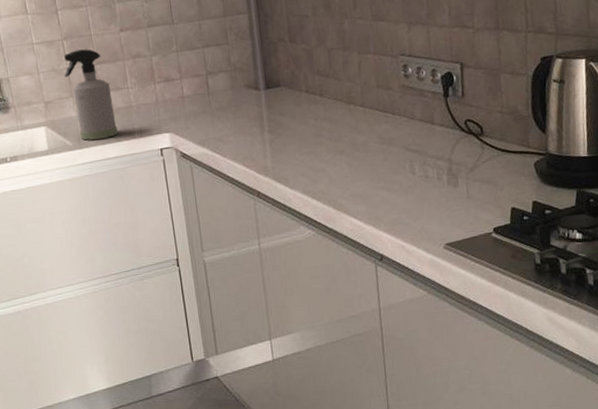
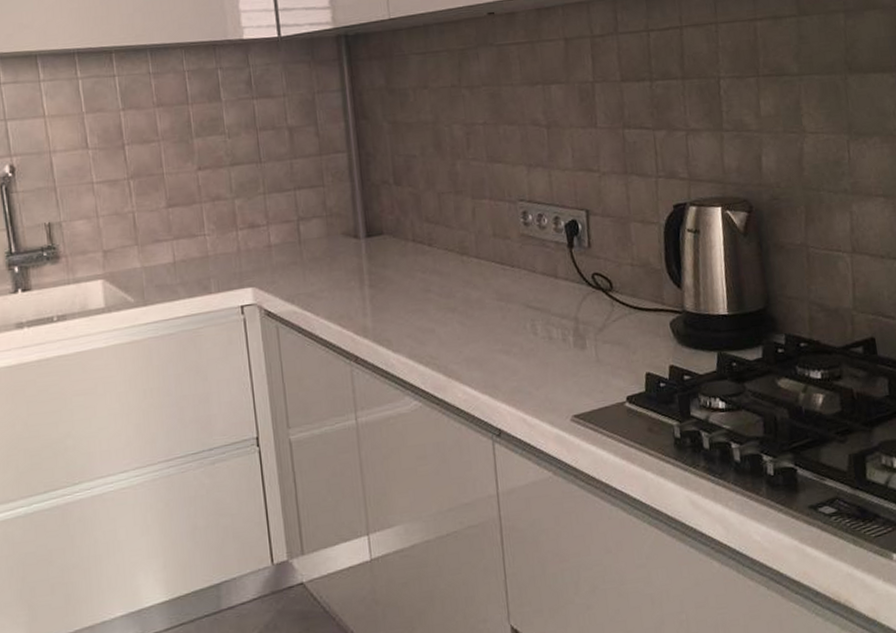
spray bottle: present [64,49,118,141] -> none [129,189,190,296]

